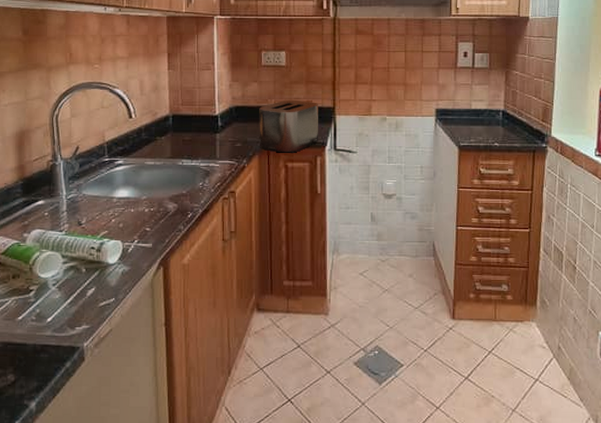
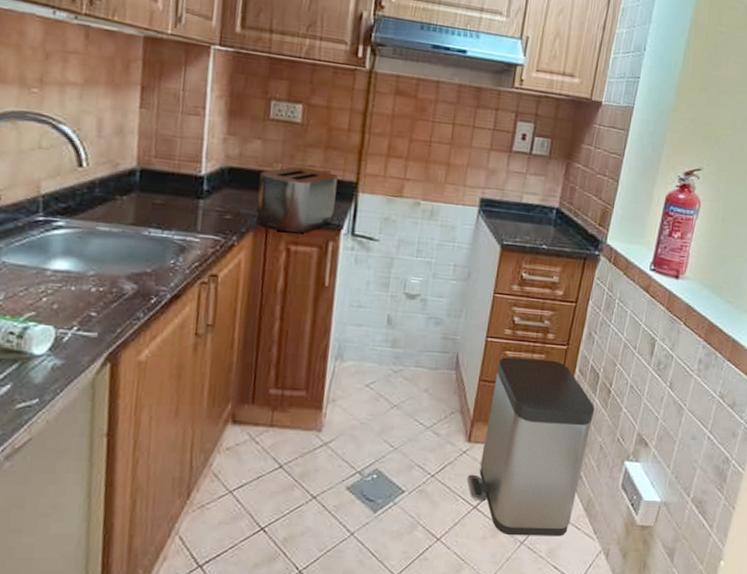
pedal bin: none [456,242,564,404] -> present [466,357,595,537]

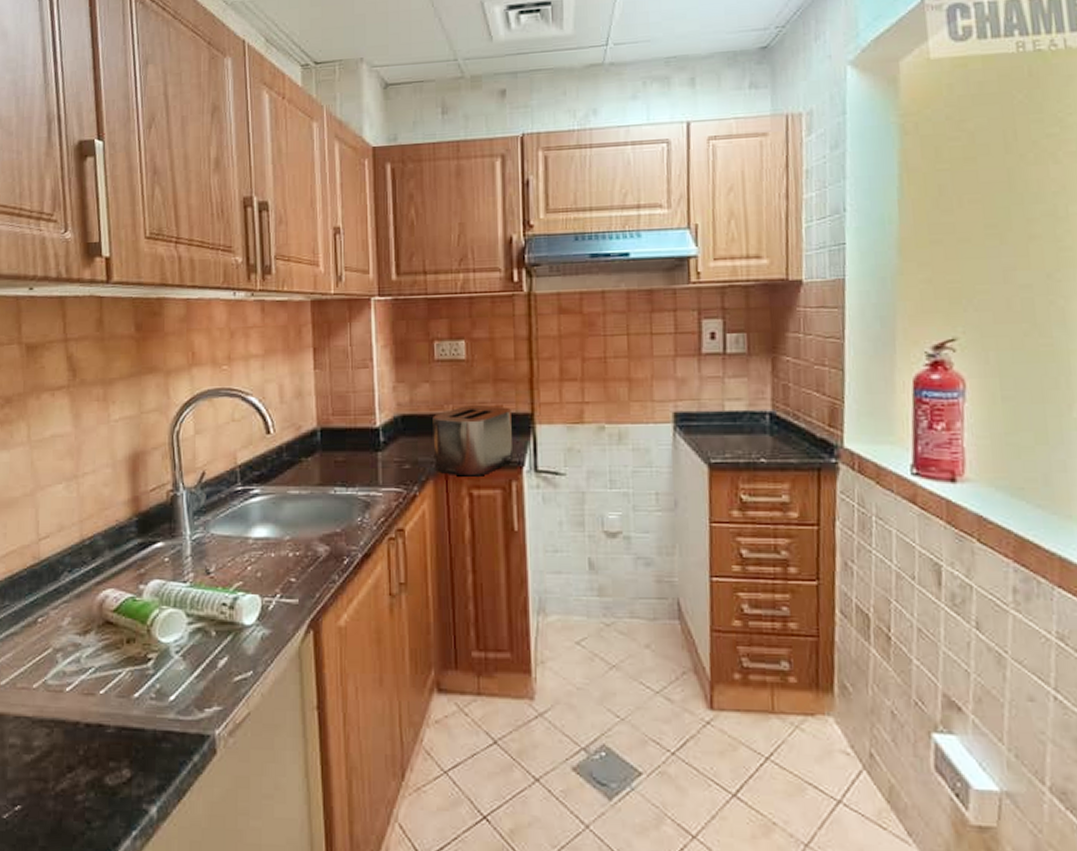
pedal bin: present [466,357,595,537] -> none [717,600,874,838]

